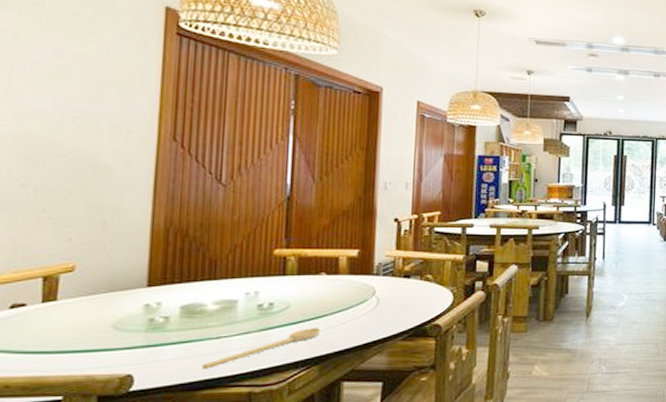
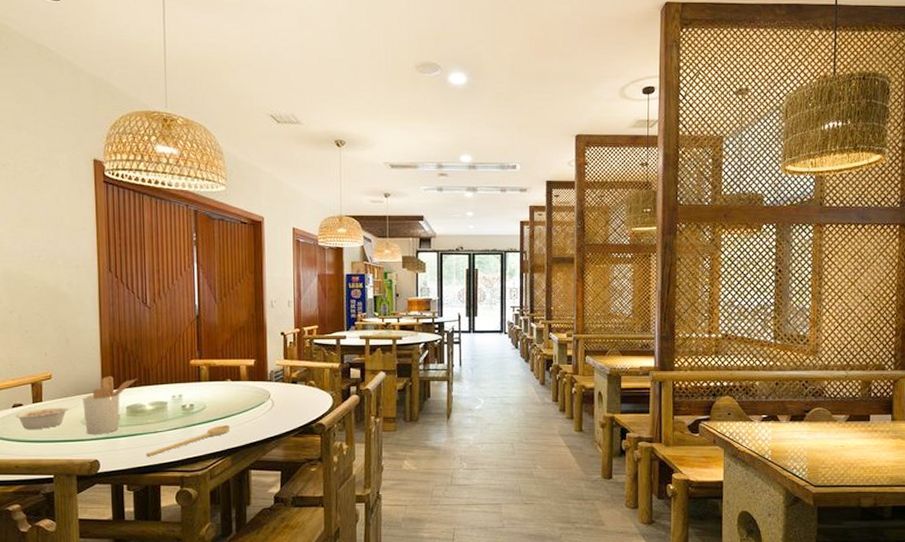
legume: none [11,305,108,338] -> present [14,406,77,430]
utensil holder: none [117,267,199,342] -> present [83,375,137,434]

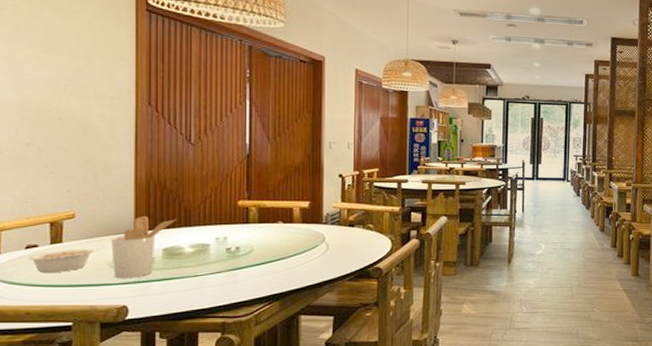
spoon: present [146,425,231,457] -> none [183,269,280,302]

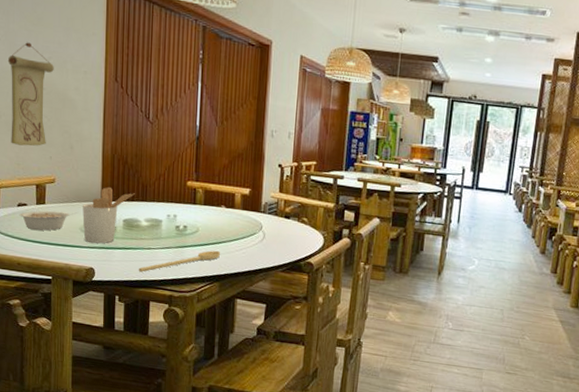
wall scroll: none [10,70,72,181] -> present [7,42,54,146]
spoon: none [183,269,280,302] -> present [138,250,221,272]

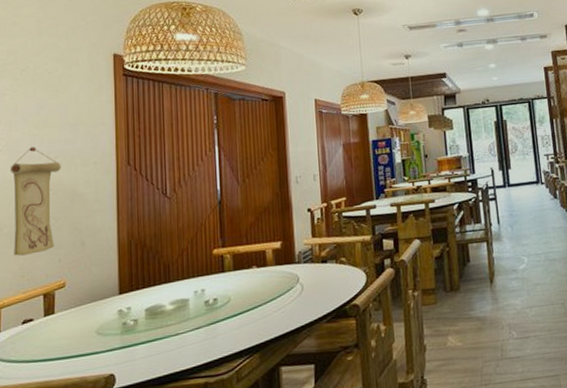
legume: present [19,210,77,231] -> none [24,314,92,348]
utensil holder: present [82,186,135,244] -> none [98,276,156,345]
spoon: present [138,250,221,272] -> none [166,318,258,365]

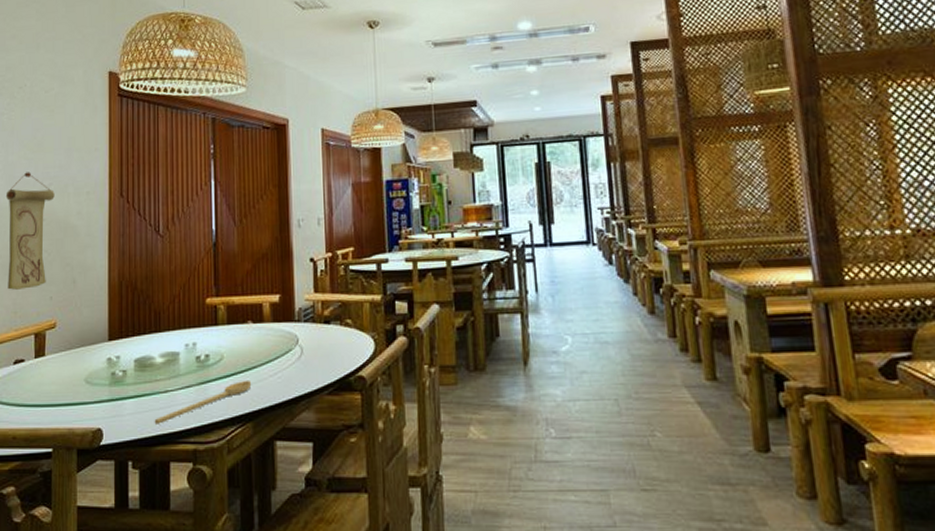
spoon: none [166,318,258,365] -> present [154,381,252,424]

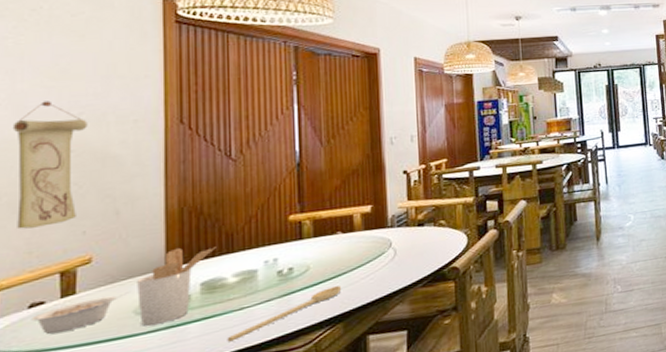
legume: none [15,360,81,392] -> present [31,292,128,335]
utensil holder: none [87,321,147,396] -> present [137,247,216,326]

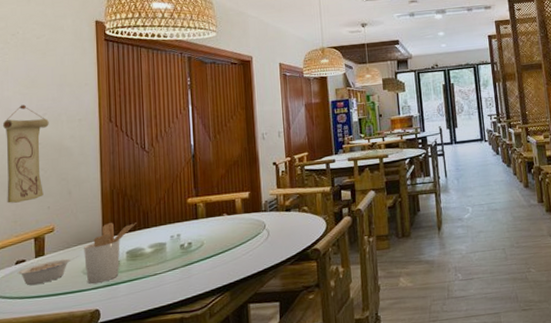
spoon: present [227,286,342,342] -> none [146,260,228,301]

